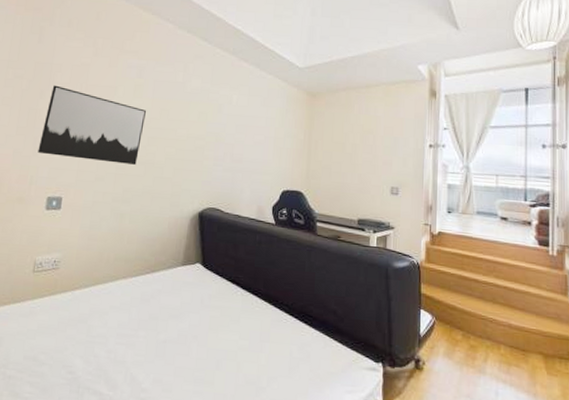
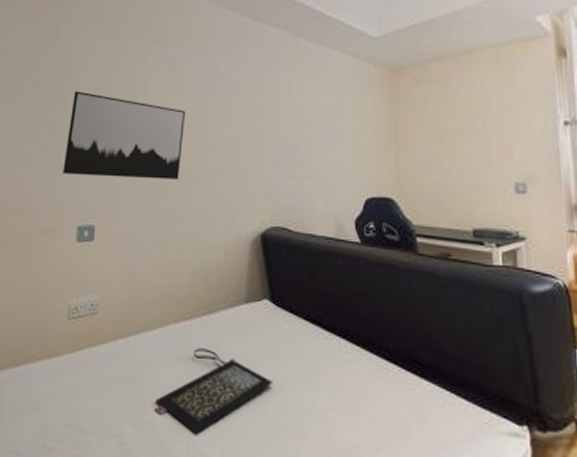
clutch bag: none [101,299,199,367] -> present [155,348,273,435]

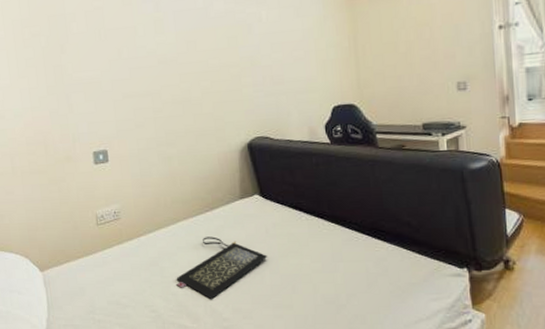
wall art: present [63,91,186,179] -> none [71,36,174,110]

